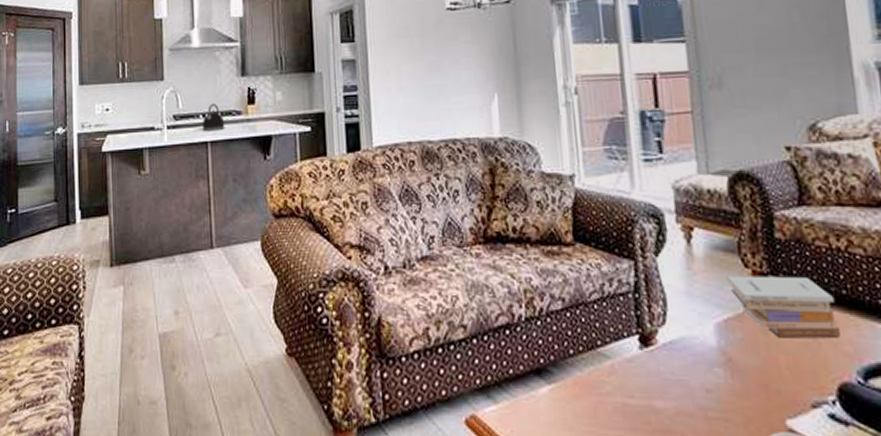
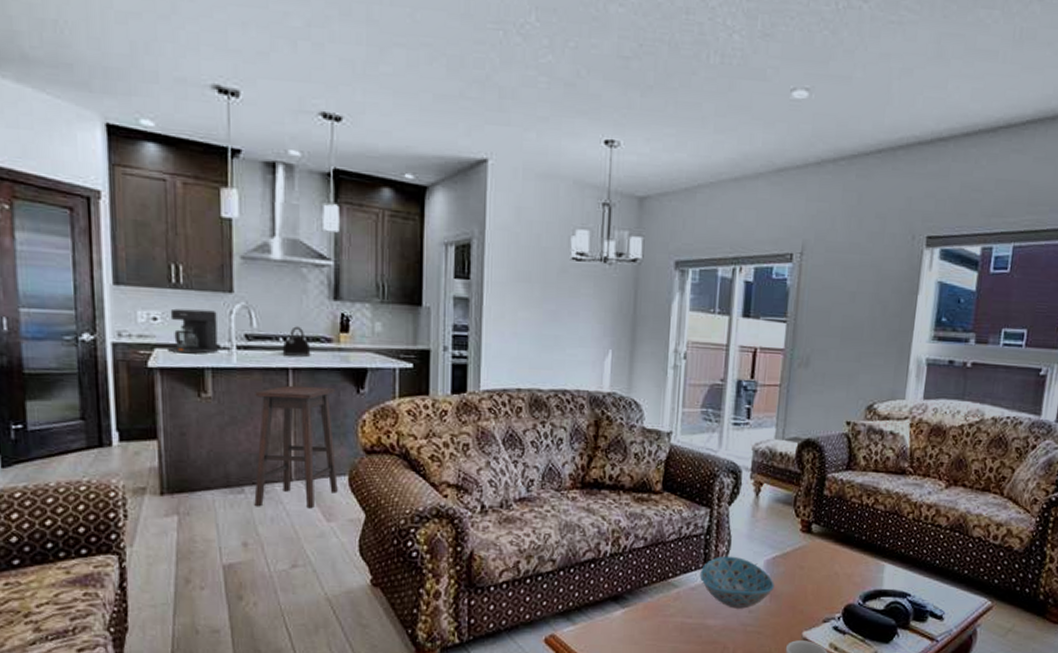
coffee maker: none [115,97,154,138] -> present [166,308,220,354]
bar stool: none [182,156,252,275] -> present [254,385,338,509]
bowl: none [634,318,734,387] -> present [699,556,774,609]
books: present [726,276,840,339] -> none [780,523,856,572]

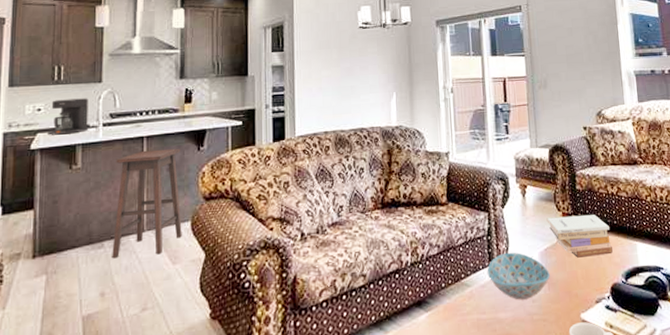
kettle: present [282,326,311,358] -> none [139,102,162,128]
books: none [780,523,856,572] -> present [546,214,613,258]

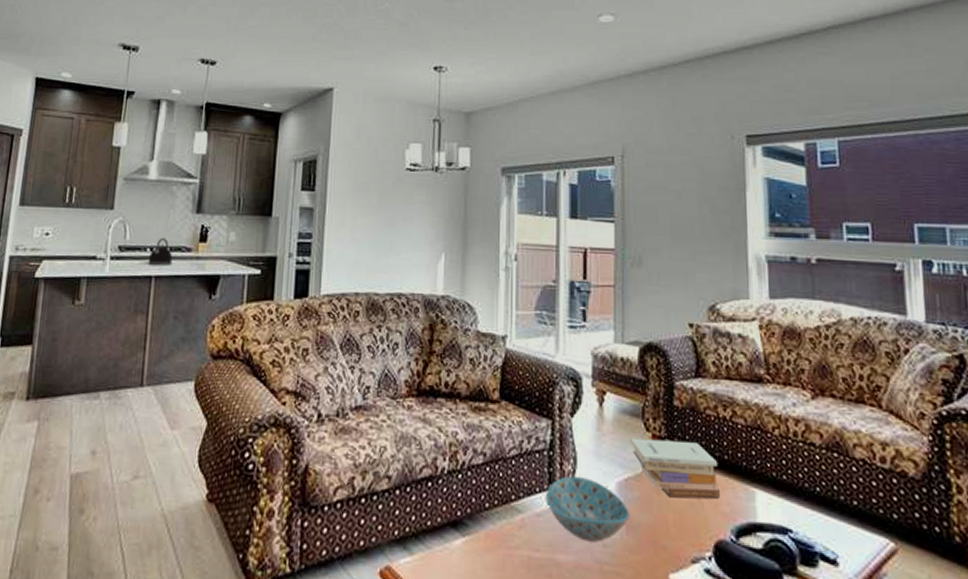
coffee maker: present [47,98,89,136] -> none [52,224,98,265]
bar stool: present [112,148,182,259] -> none [107,292,191,416]
kettle: none [139,102,162,128] -> present [147,238,173,267]

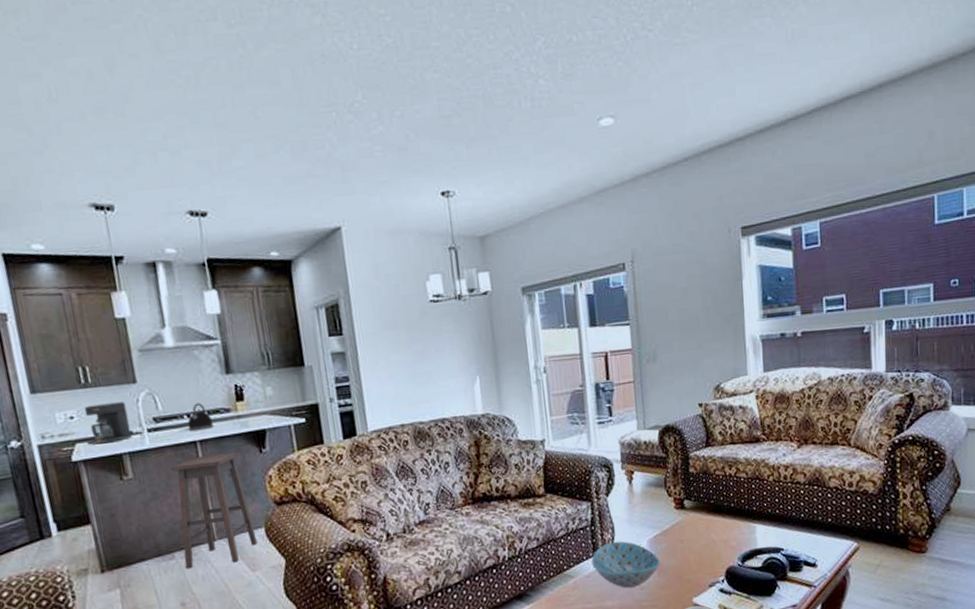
coffee maker: none [52,224,98,265] -> present [84,401,133,446]
bar stool: none [107,292,191,416] -> present [170,451,257,569]
books: present [630,438,720,499] -> none [656,498,729,543]

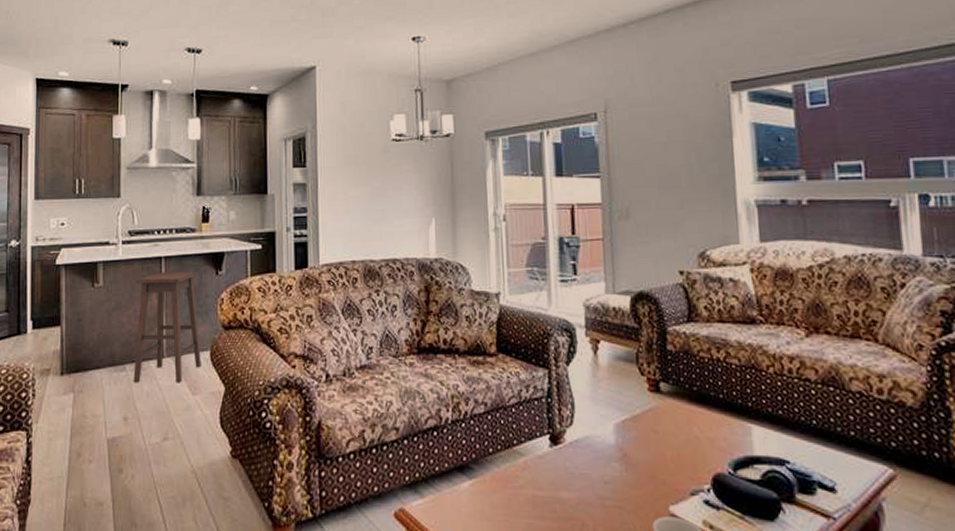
coffee maker: present [84,401,133,446] -> none [70,213,109,251]
kettle: present [187,403,214,432] -> none [156,221,179,248]
bowl: present [591,541,660,588] -> none [545,420,628,480]

